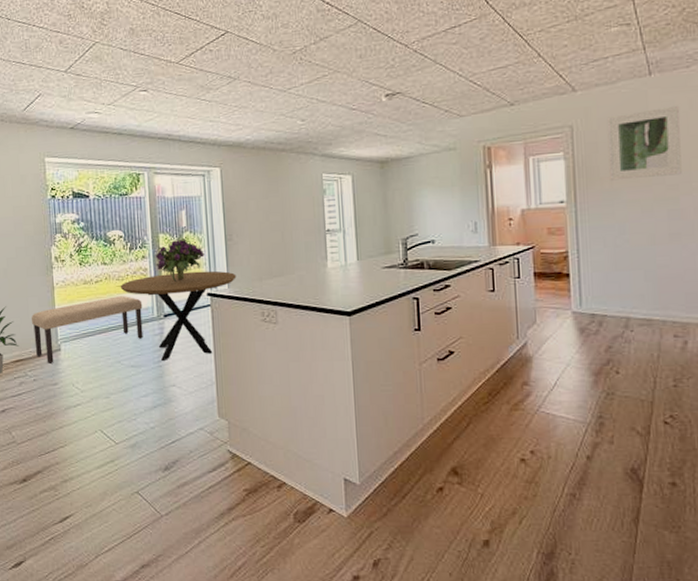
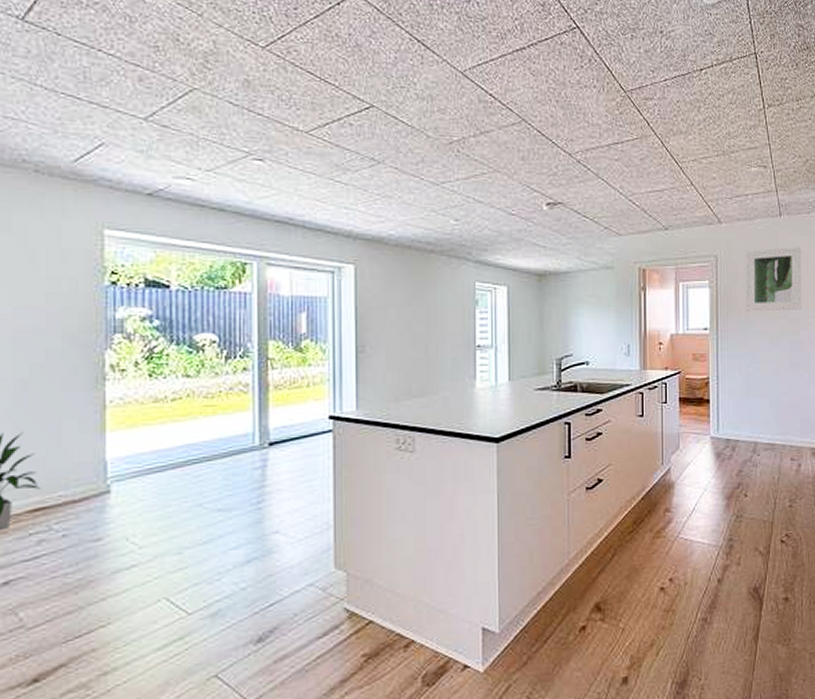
bench: present [32,296,143,363] -> none [66,418,240,511]
dining table: present [120,270,237,362] -> none [208,388,368,503]
bouquet: present [155,238,205,282] -> none [261,348,328,401]

